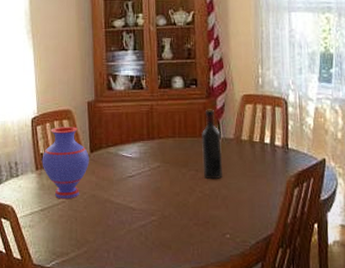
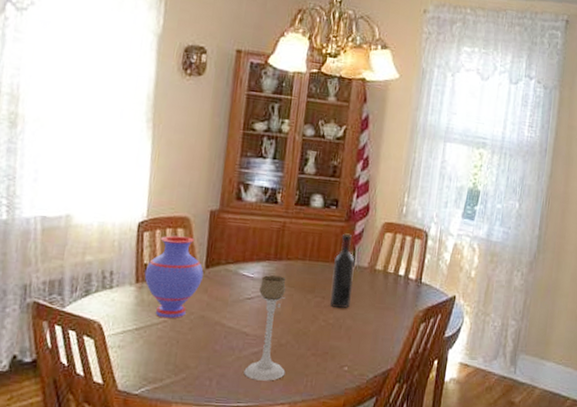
candle holder: none [136,154,173,251] -> present [244,275,286,381]

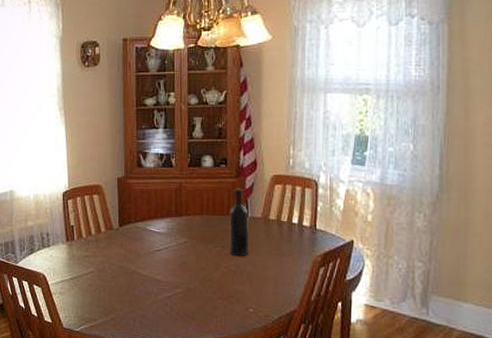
vase: present [144,235,204,319] -> none [72,201,118,270]
candle holder: present [244,275,286,381] -> none [161,230,197,321]

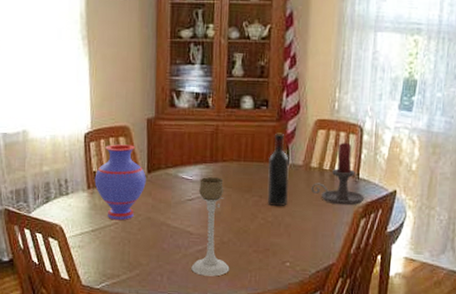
vase: none [72,201,118,270] -> present [94,144,146,221]
candle holder: none [161,230,197,321] -> present [191,177,230,277]
candle holder: none [270,195,323,255] -> present [311,142,365,206]

